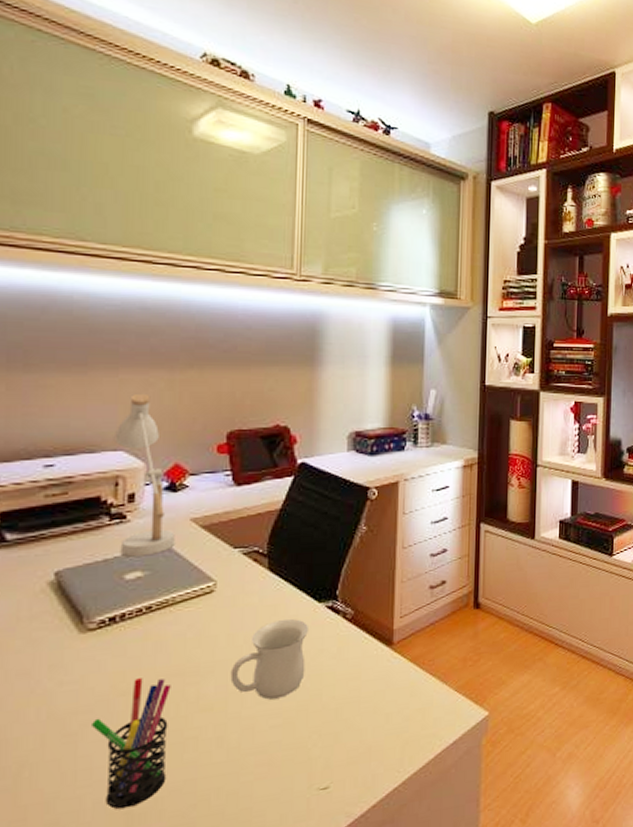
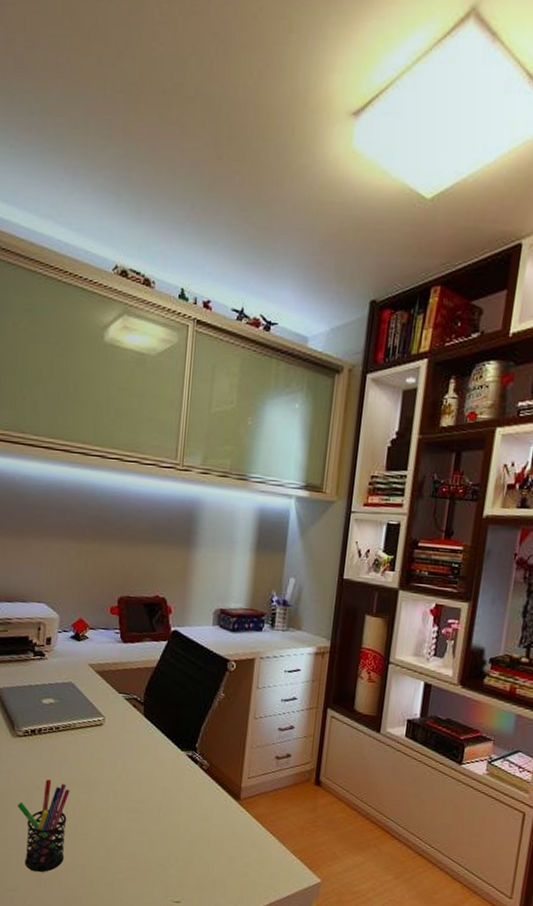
desk lamp: present [113,393,175,557] -> none [38,558,77,688]
mug: present [230,618,310,700] -> none [111,758,173,821]

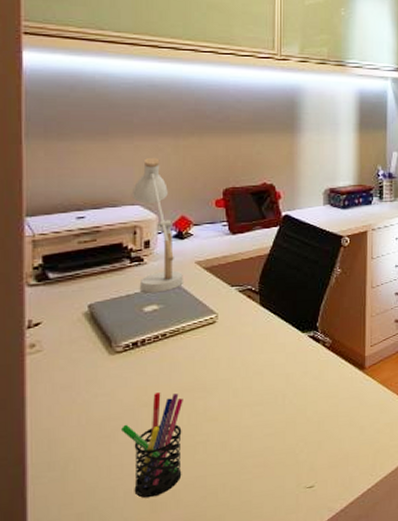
desk lamp: none [38,558,77,688] -> present [131,157,183,293]

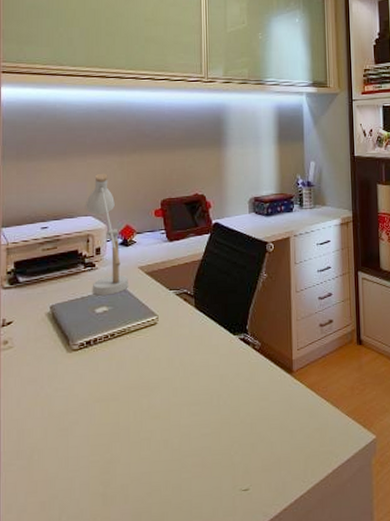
pen holder: present [121,392,183,499] -> none [77,389,130,491]

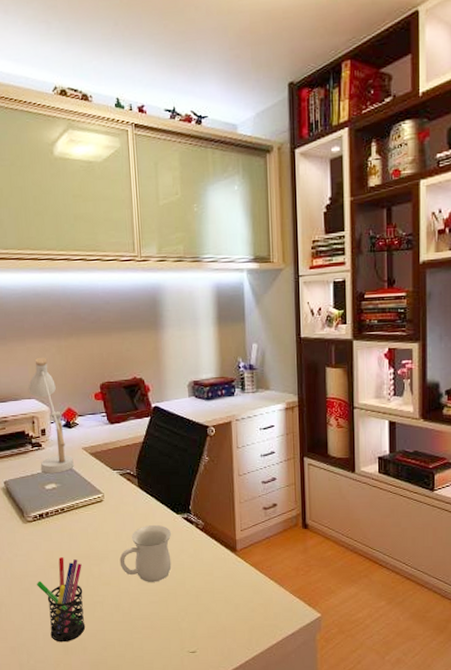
pen holder: none [77,389,130,491] -> present [37,557,86,642]
mug: none [171,347,228,412] -> present [119,524,172,582]

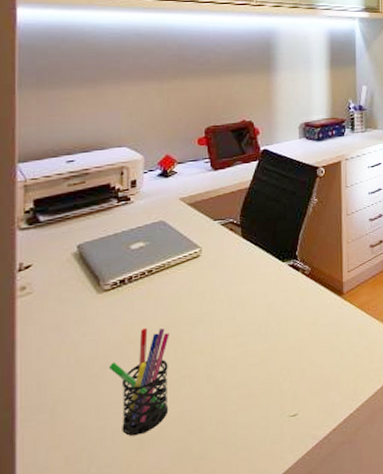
desk lamp: present [28,357,74,474] -> none [118,100,168,231]
mug: present [119,524,172,582] -> none [215,276,276,343]

